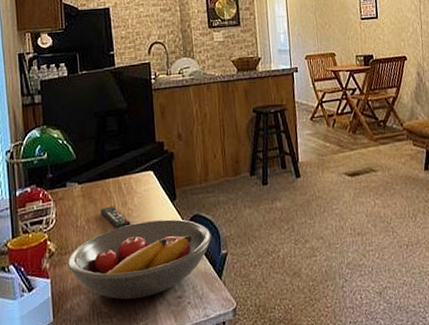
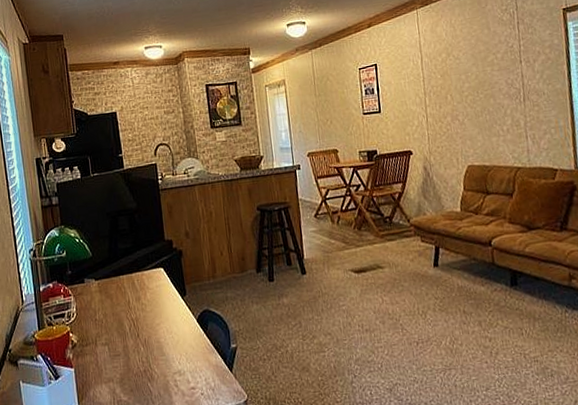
fruit bowl: present [67,219,212,300] -> none [88,314,221,389]
remote control: present [100,206,131,229] -> none [116,301,145,323]

